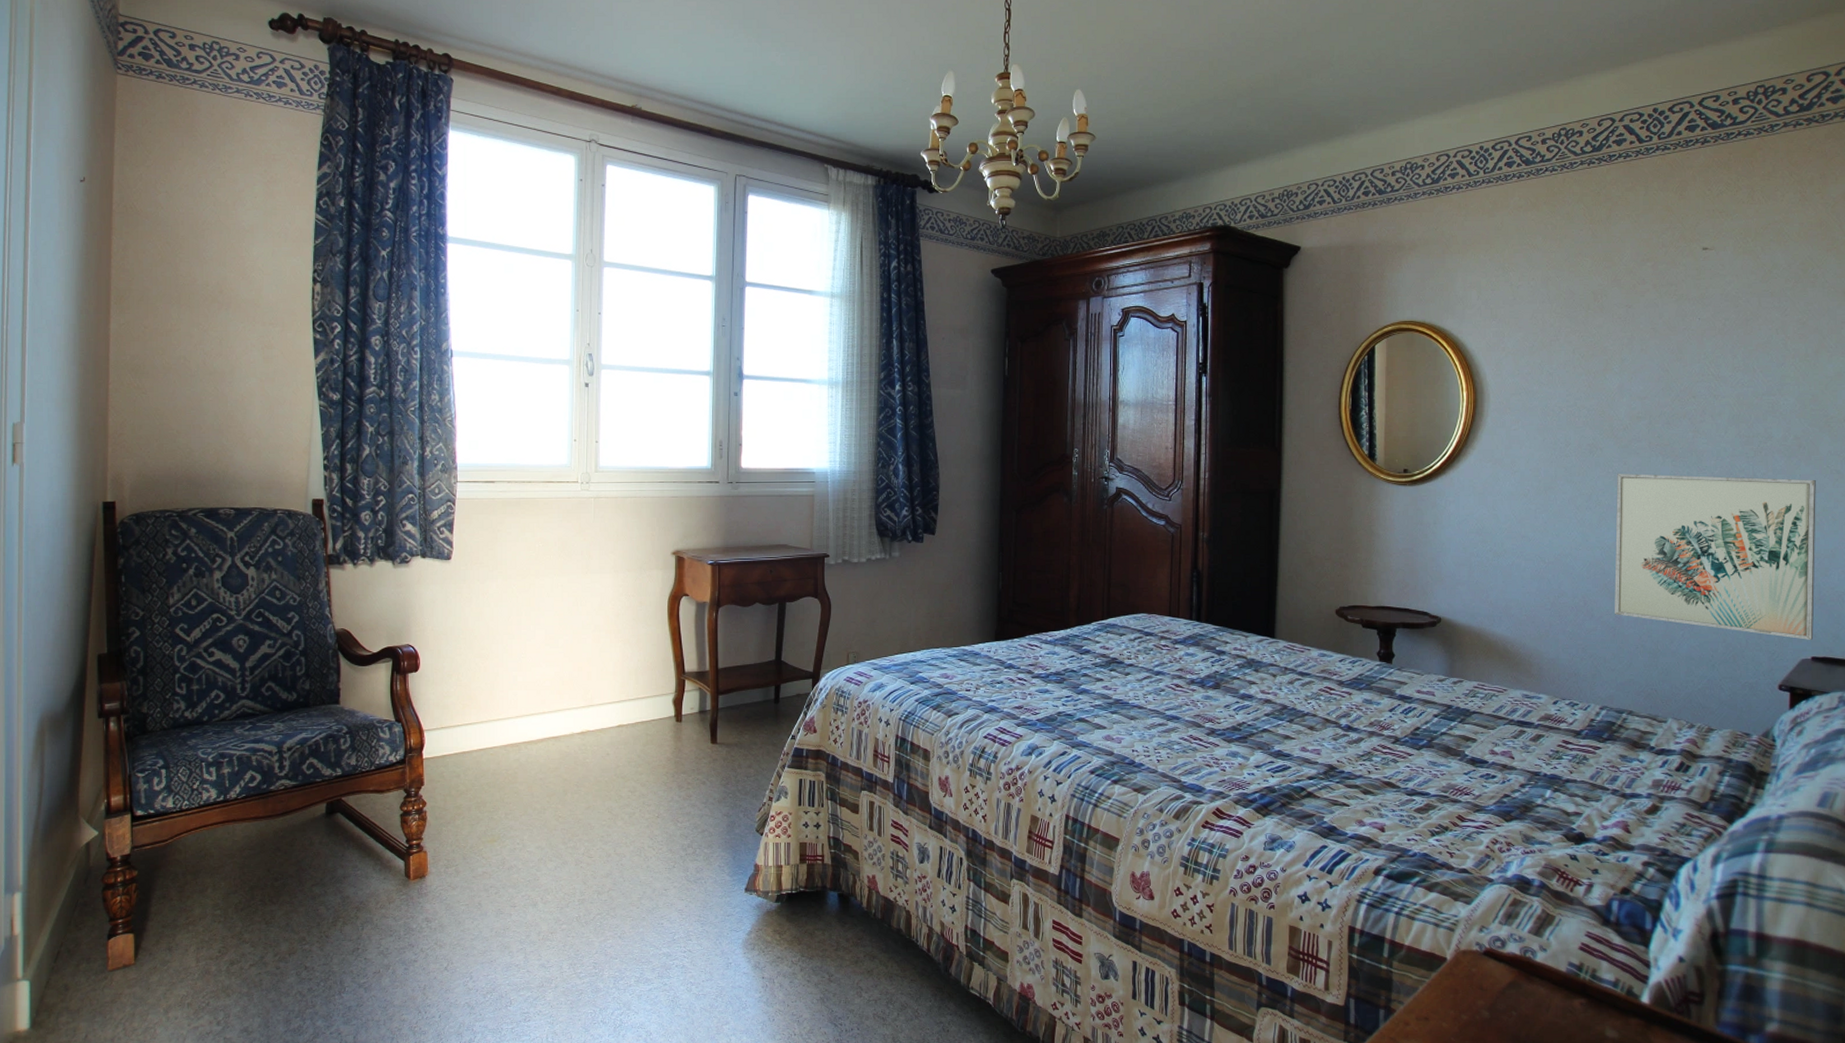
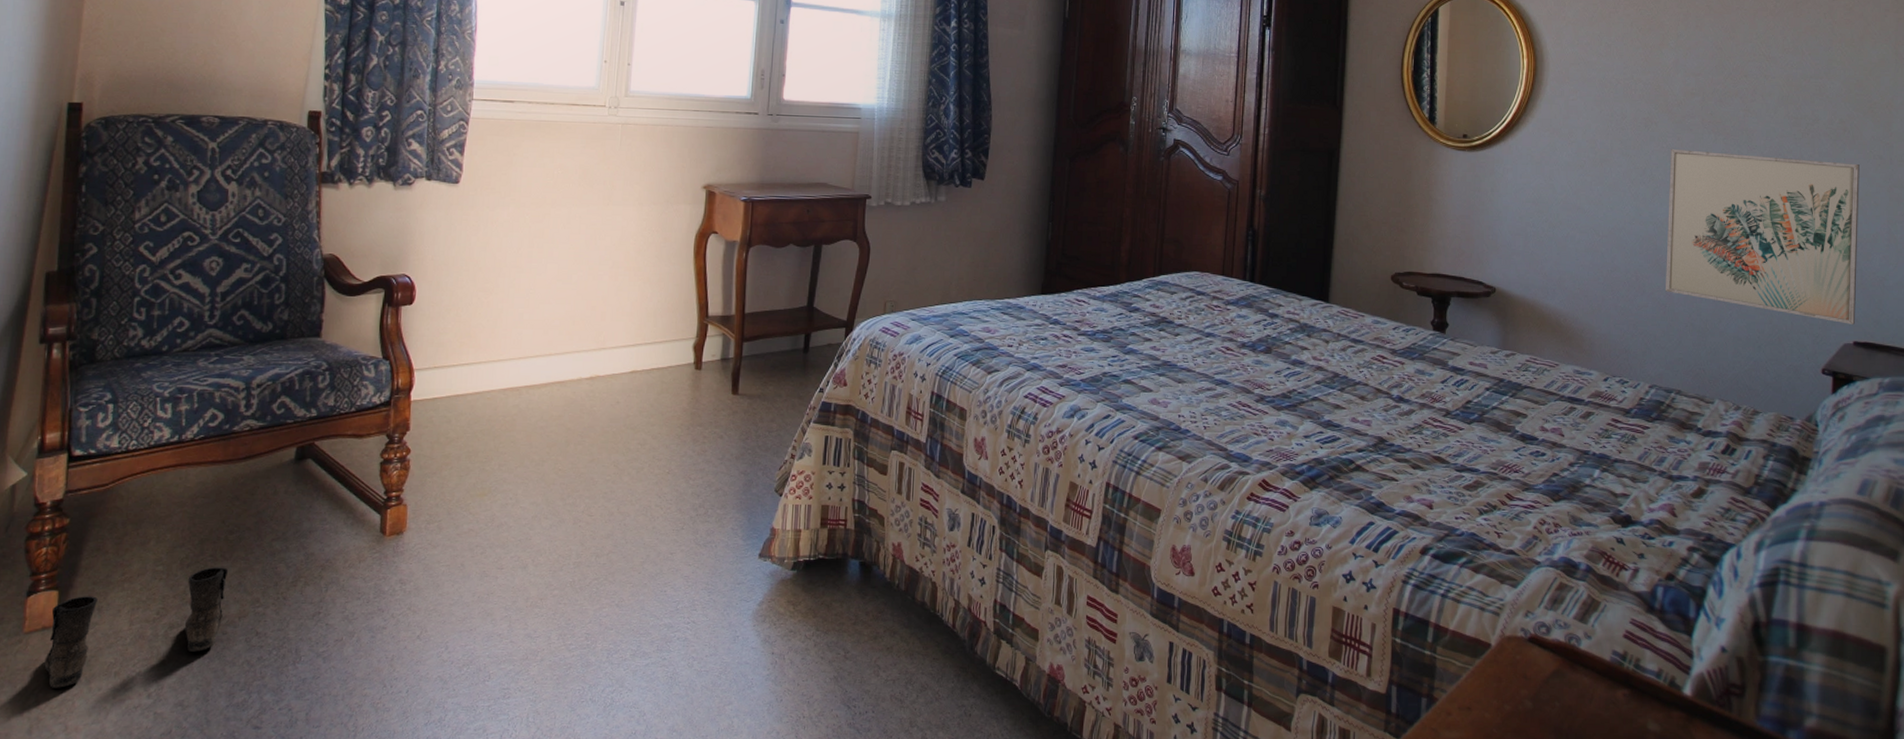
boots: none [128,910,276,1018] -> present [44,567,228,688]

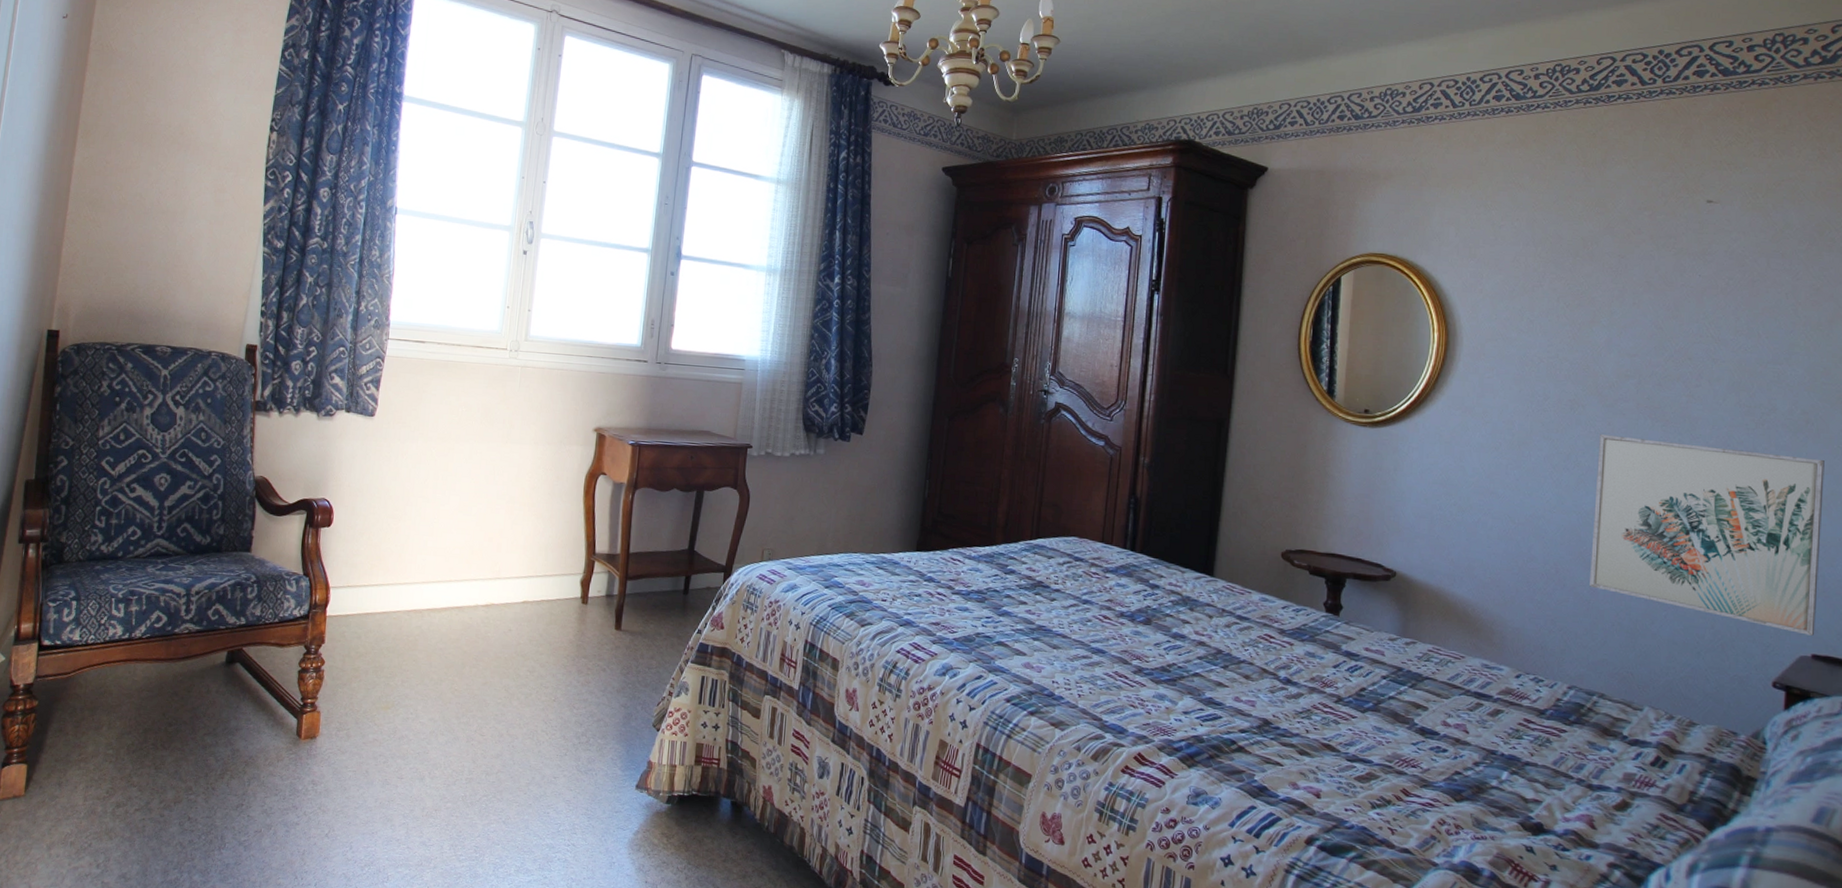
boots: present [44,567,228,688] -> none [14,754,166,852]

